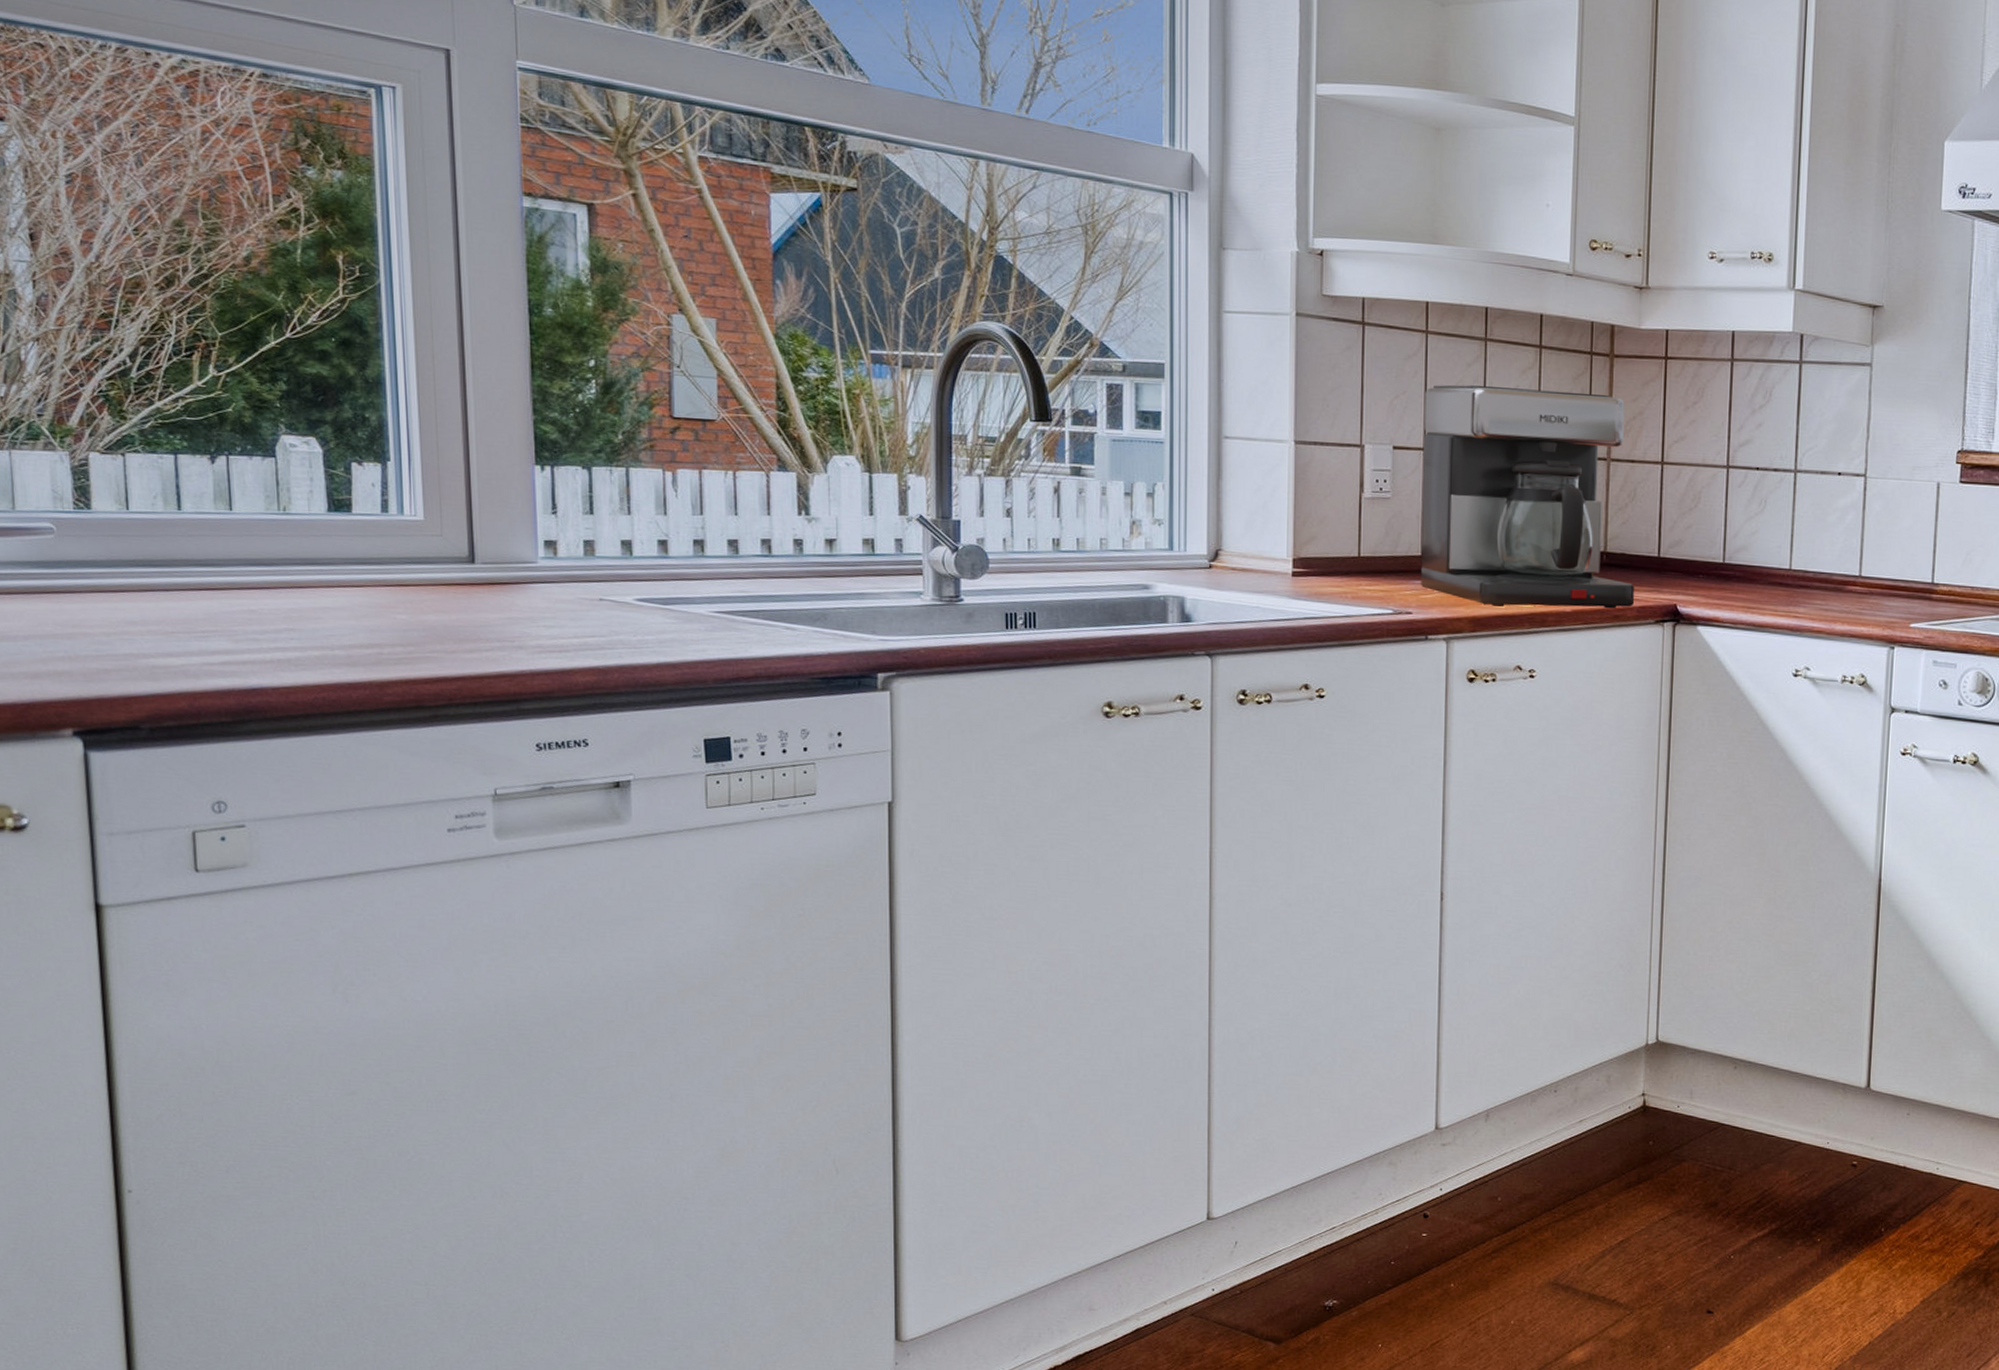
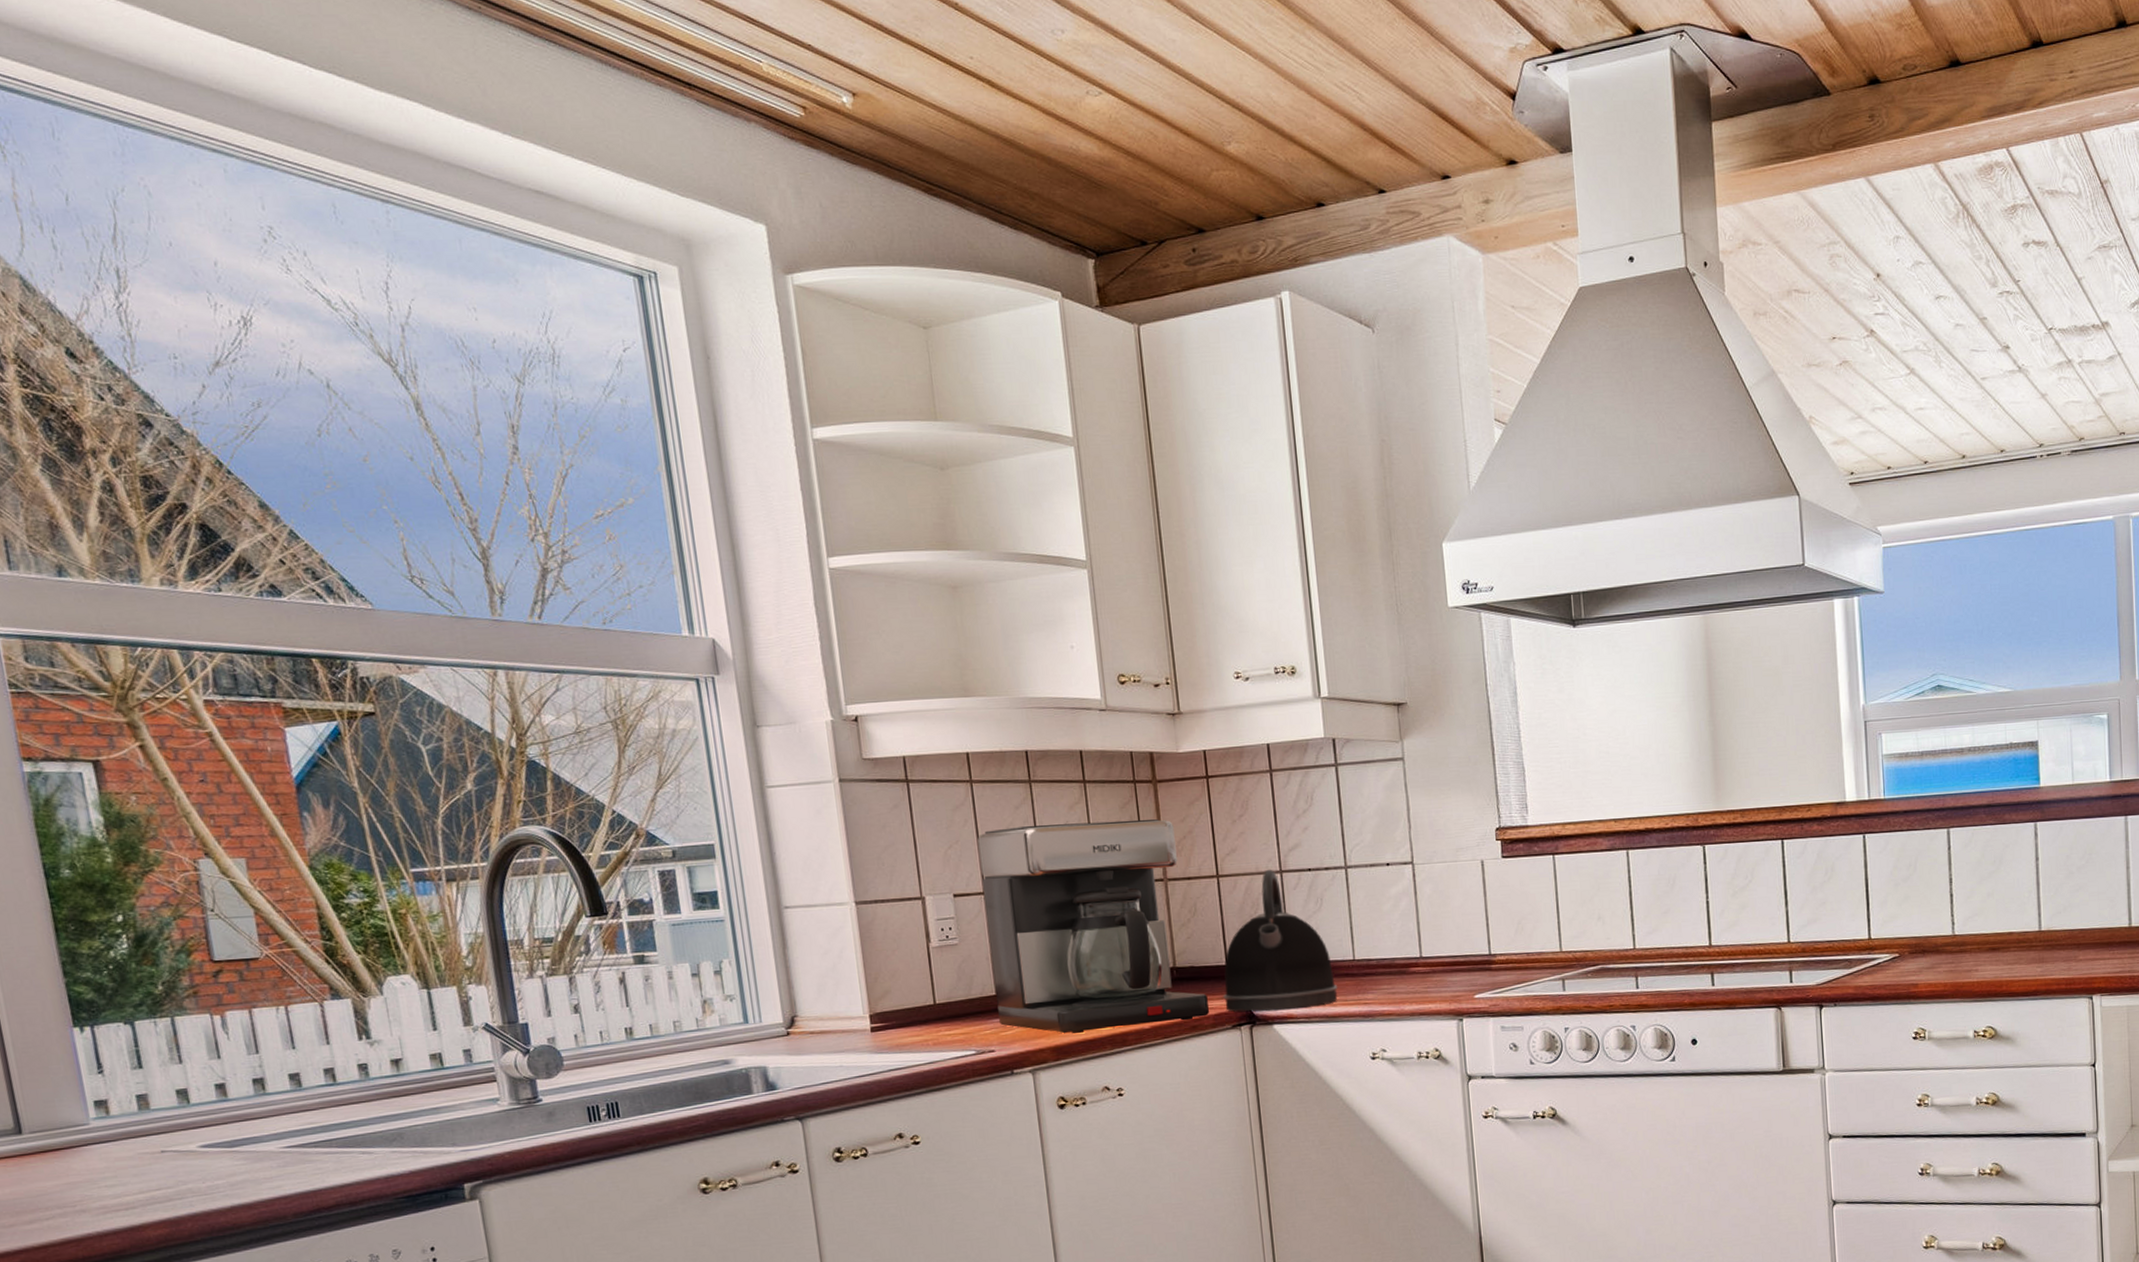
kettle: none [1650,462,1770,612] -> present [1223,869,1338,1012]

